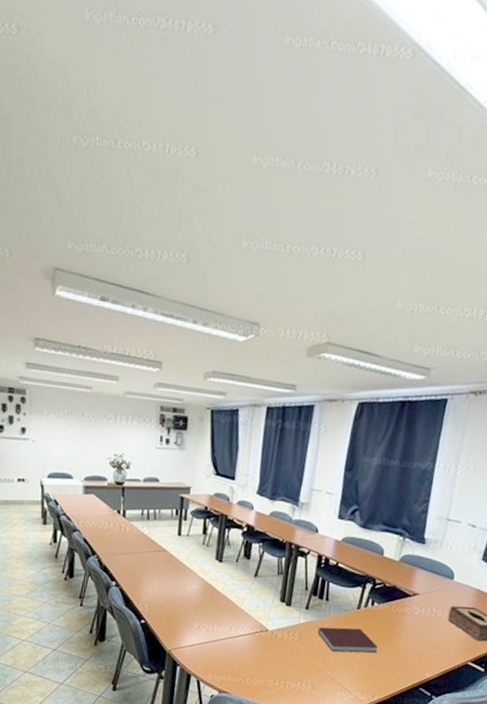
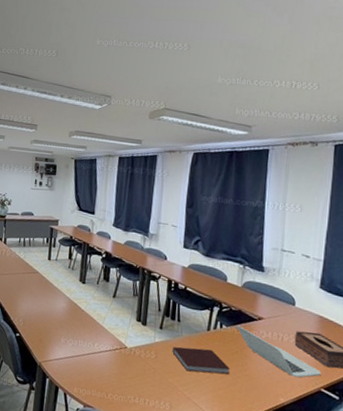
laptop: none [389,603,471,653] -> present [237,326,322,378]

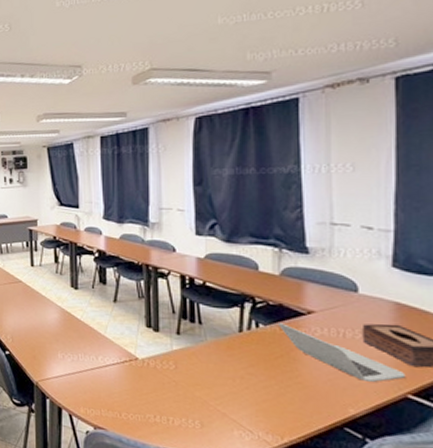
notebook: present [172,347,231,375] -> none [196,354,276,384]

